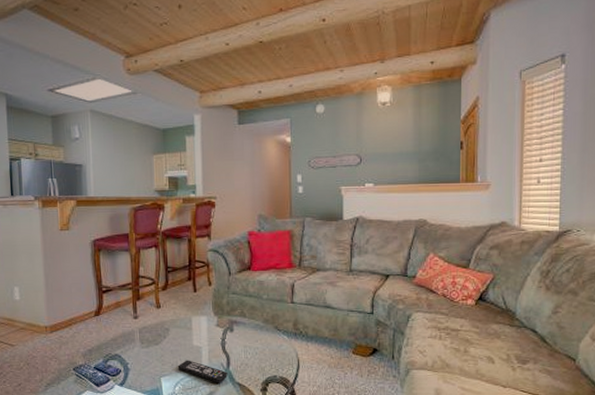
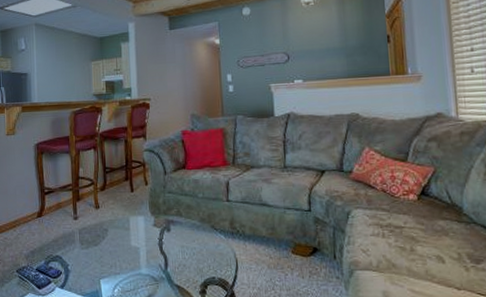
remote control: present [177,360,228,383] -> none [116,261,167,286]

